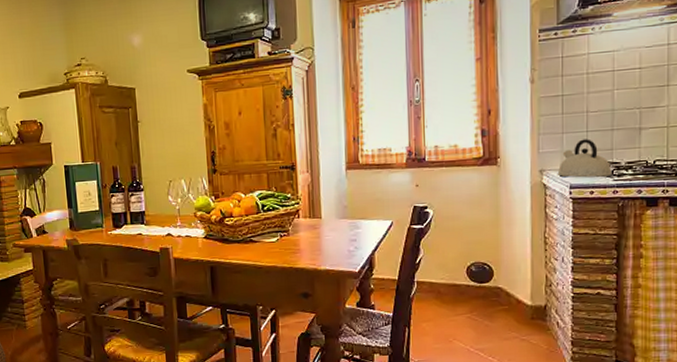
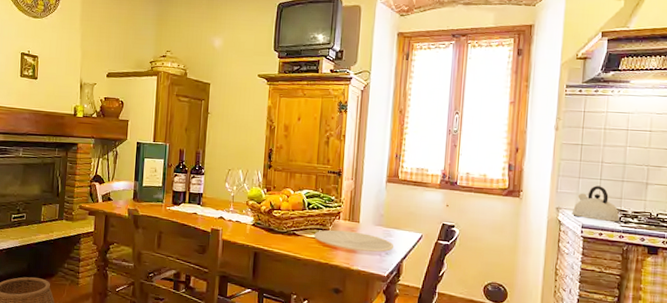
plate: none [273,228,363,250] -> present [314,229,394,253]

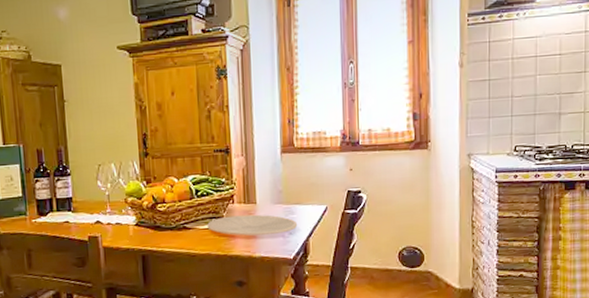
kettle: present [571,185,620,222] -> none [484,123,534,162]

